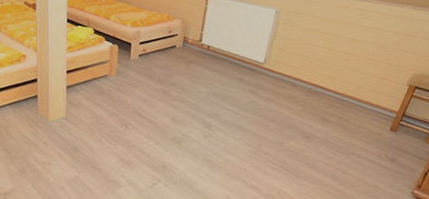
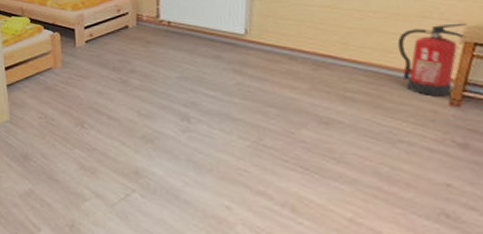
fire extinguisher: none [365,70,414,124] -> present [397,23,468,97]

